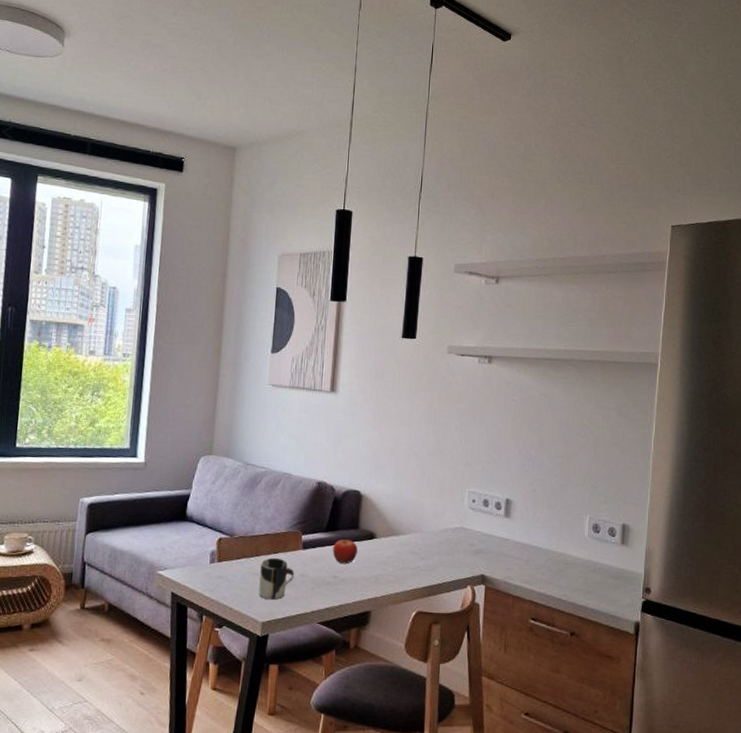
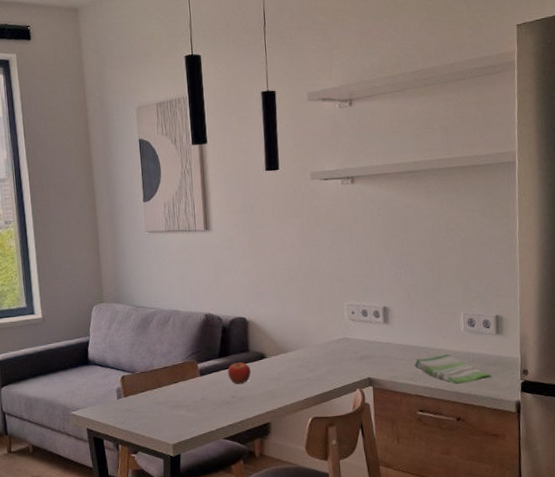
cup: present [259,557,295,600] -> none [164,386,196,424]
dish towel: none [531,558,612,594] -> present [414,353,492,384]

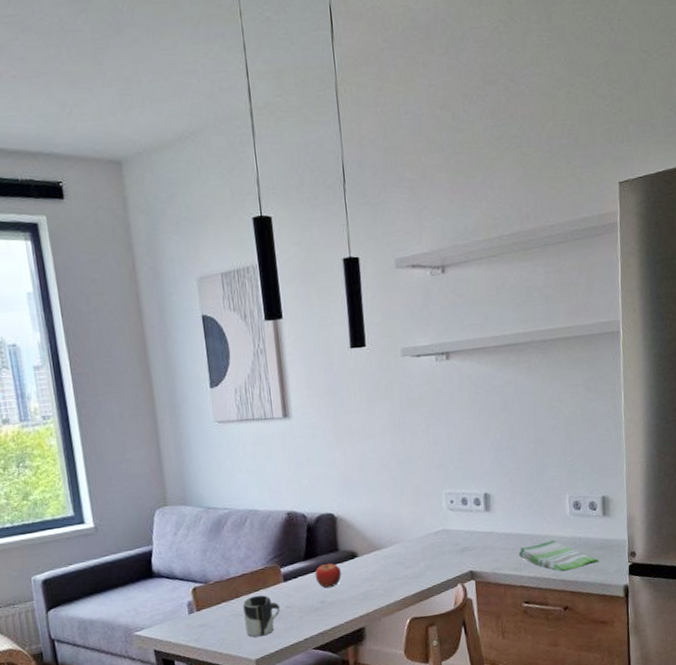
cup: none [164,386,196,424] -> present [243,595,281,638]

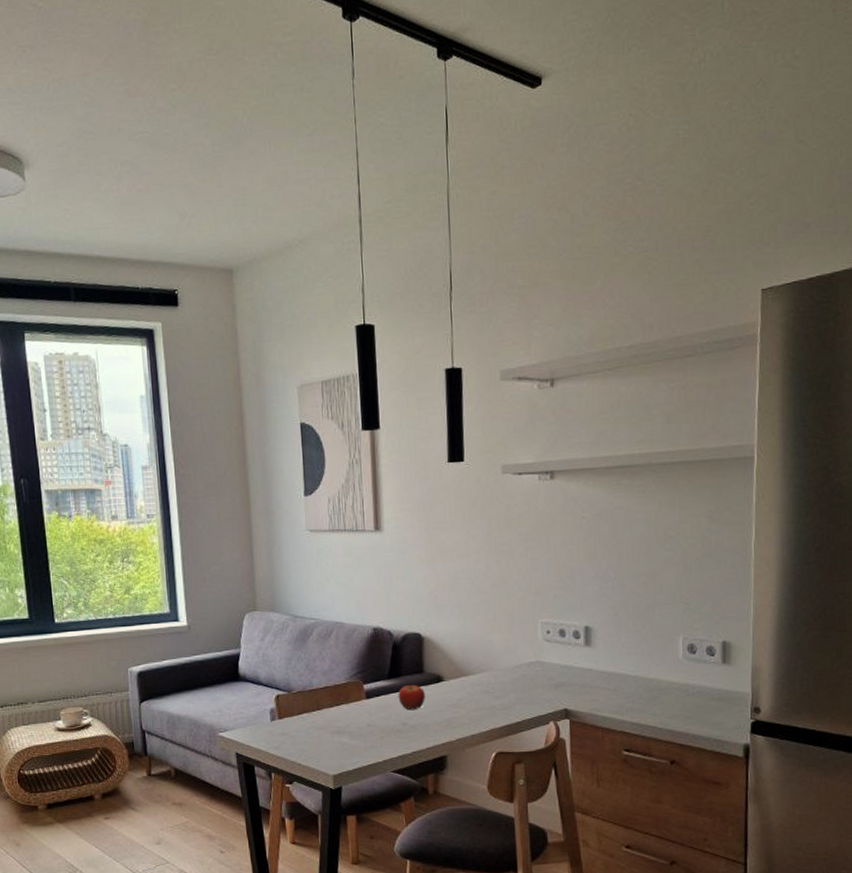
cup: present [243,595,281,638] -> none [324,709,361,752]
dish towel: present [518,539,599,572] -> none [620,684,715,721]

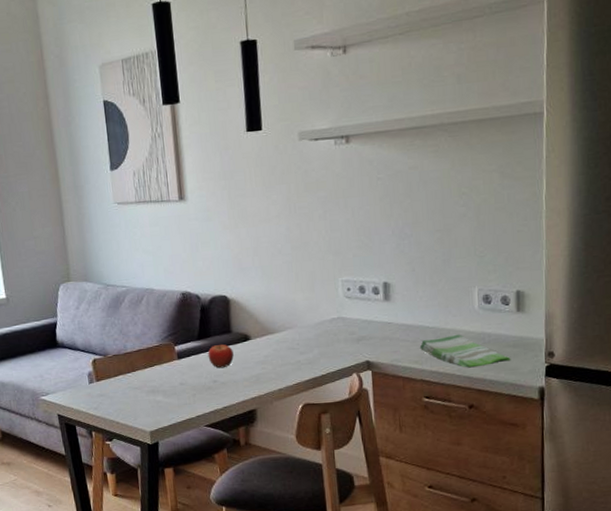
dish towel: none [620,684,715,721] -> present [419,334,511,368]

